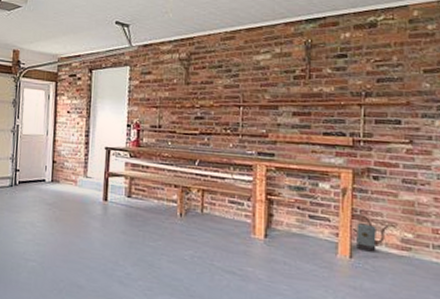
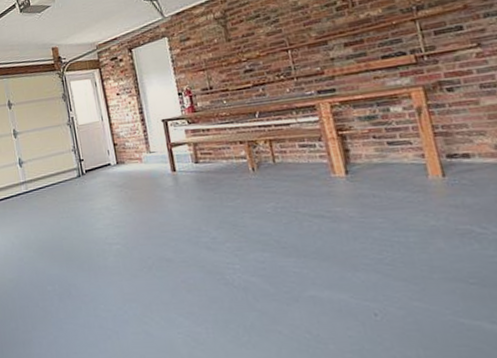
watering can: present [350,212,389,252] -> none [433,128,478,167]

